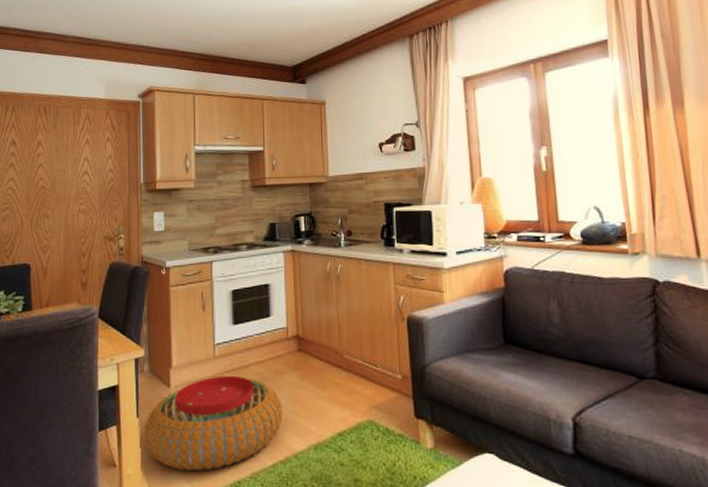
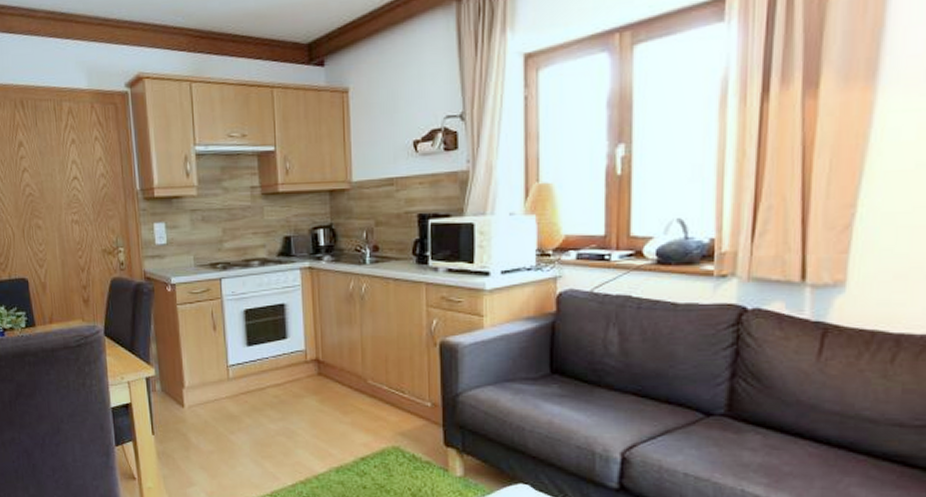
pouf: present [144,375,283,471] -> none [160,397,303,487]

